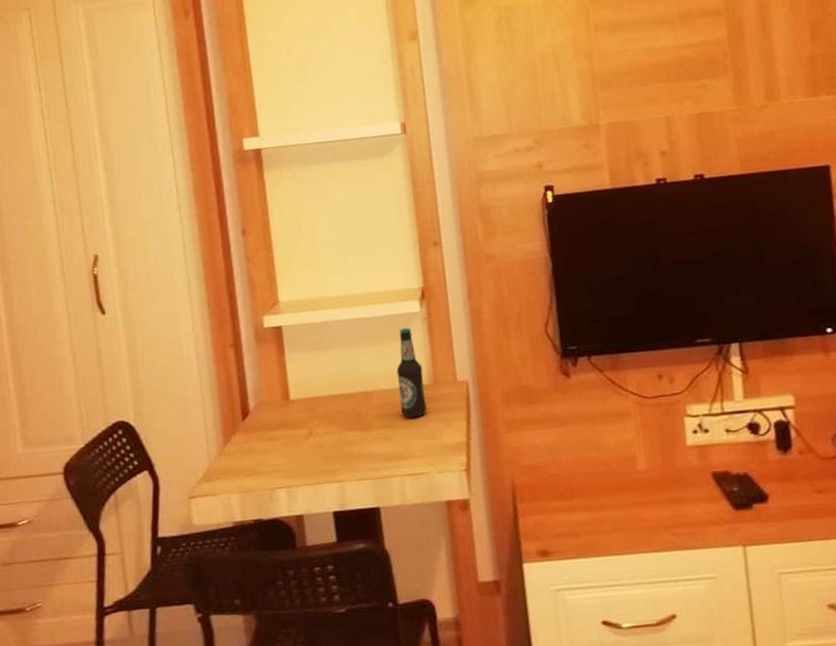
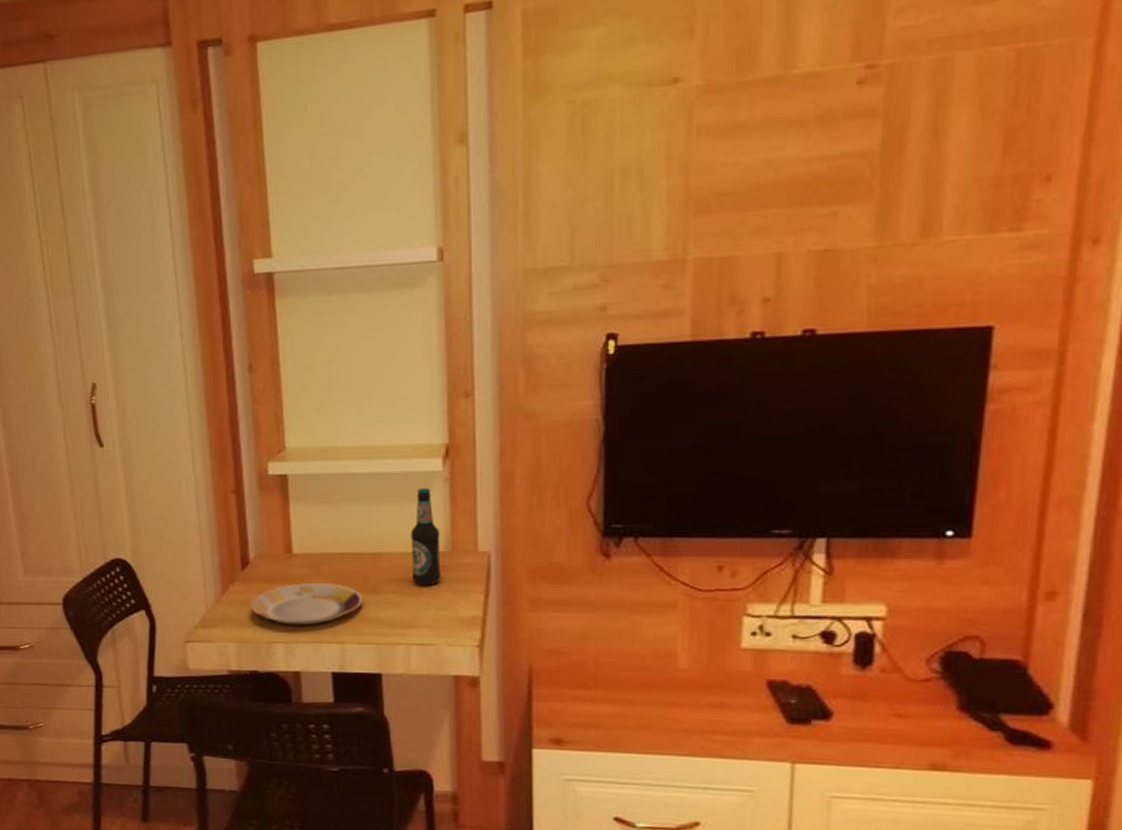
plate: none [251,424,358,469] -> present [250,582,363,625]

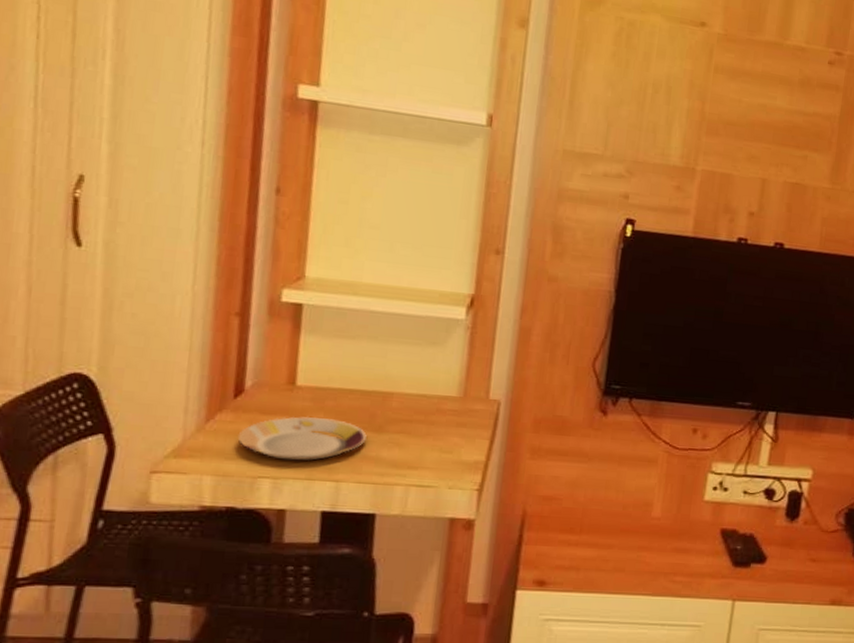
bottle: present [410,488,441,586] -> none [421,333,455,429]

